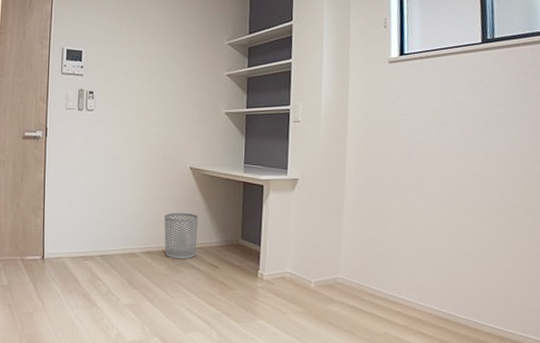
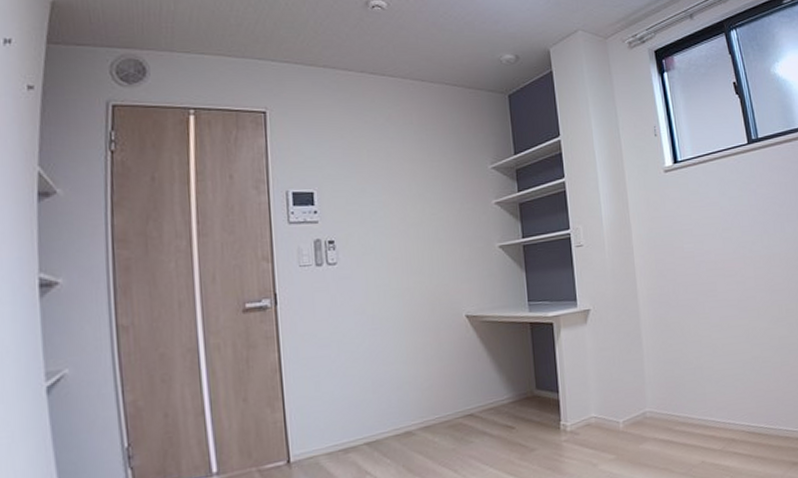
waste bin: present [164,212,199,260] -> none [441,369,486,429]

